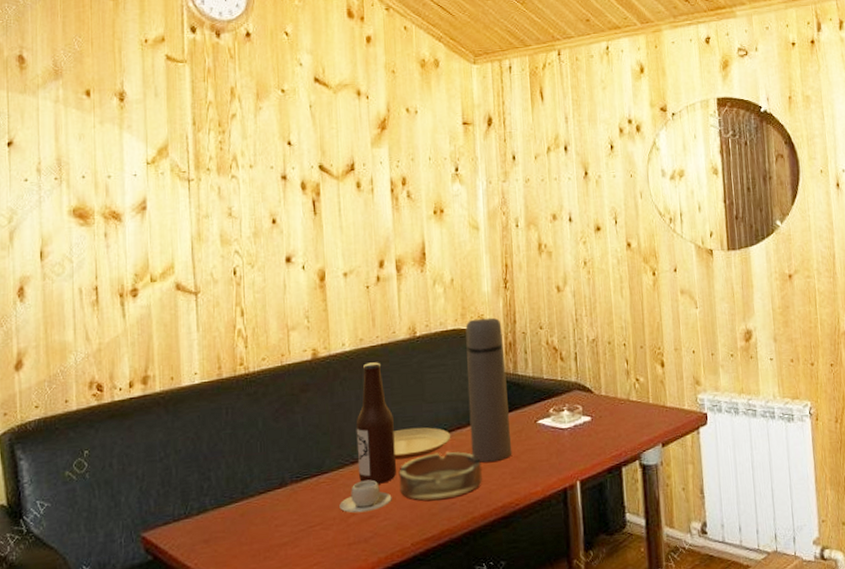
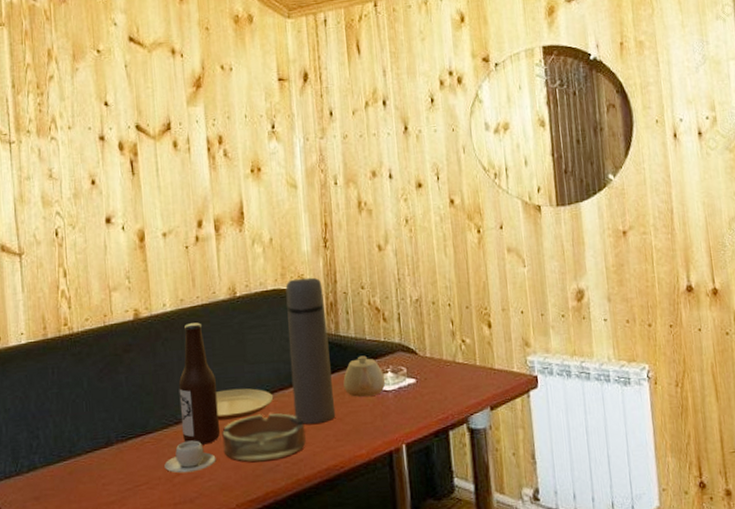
teapot: none [520,394,562,435] -> present [343,355,386,397]

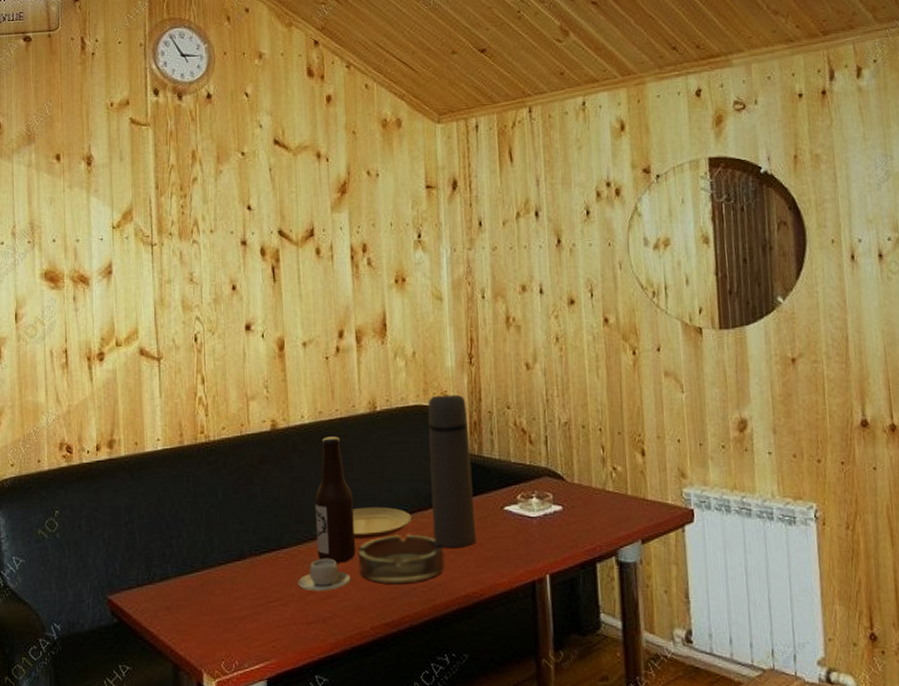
teapot: present [343,355,386,397] -> none [485,479,530,522]

